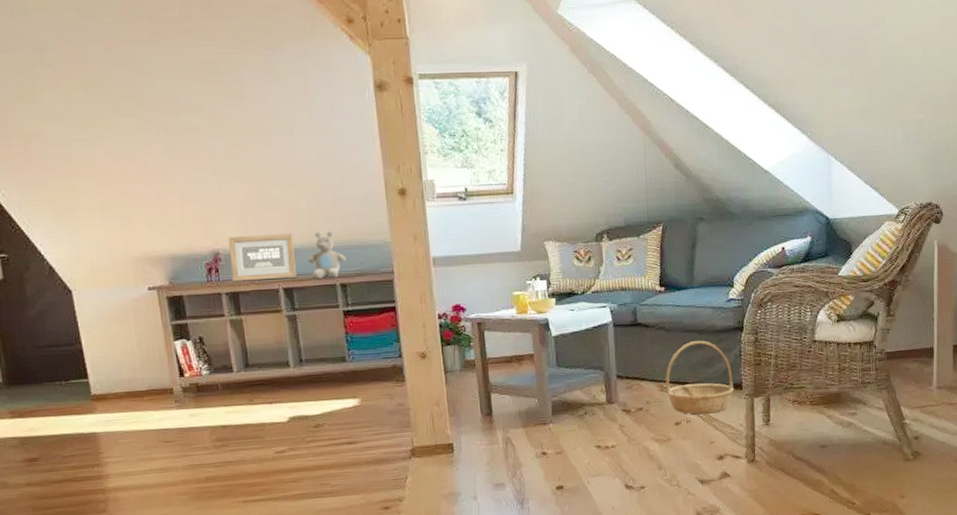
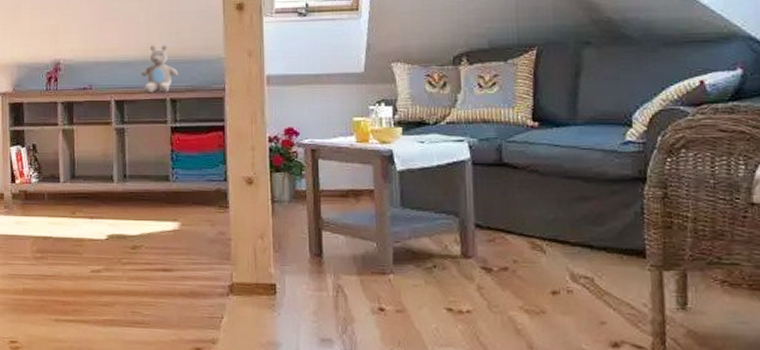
picture frame: present [228,233,297,282] -> none [69,46,130,92]
basket: present [665,340,733,415] -> none [539,190,633,285]

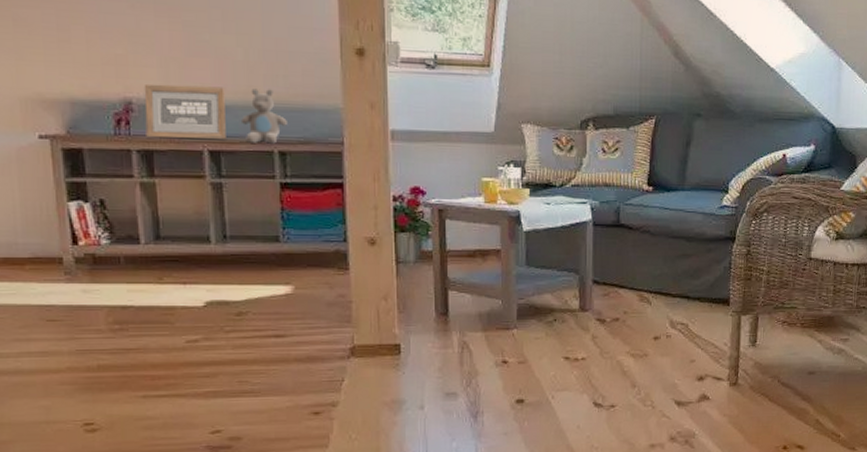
picture frame: none [69,46,130,92] -> present [144,84,226,140]

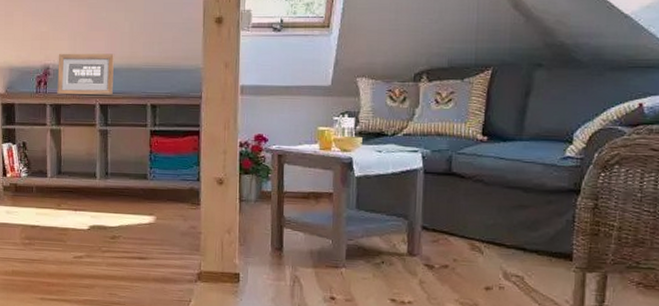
stuffed animal: present [240,88,287,144] -> none [124,54,159,98]

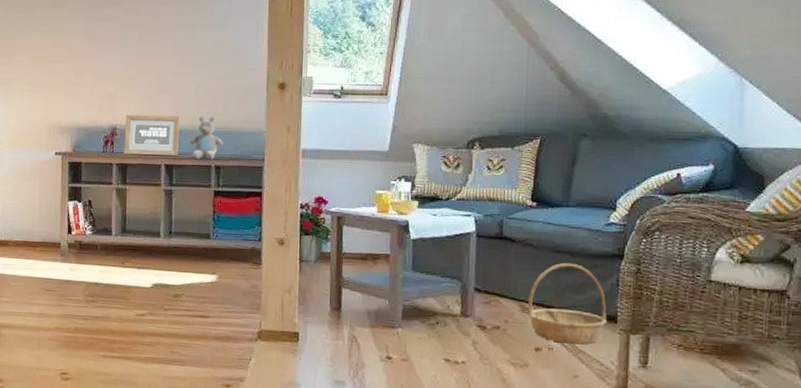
stuffed animal: none [124,54,159,98] -> present [189,116,223,160]
basket: none [478,198,562,283] -> present [528,262,607,345]

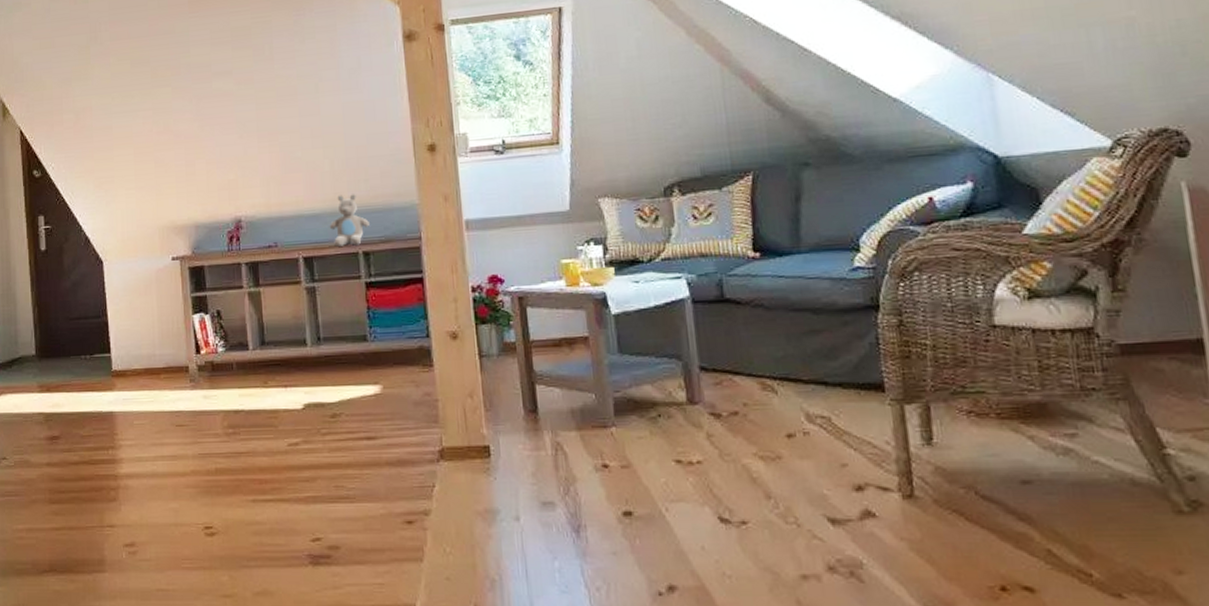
picture frame: present [123,114,181,157] -> none [250,197,318,251]
basket: present [528,262,607,345] -> none [768,322,872,425]

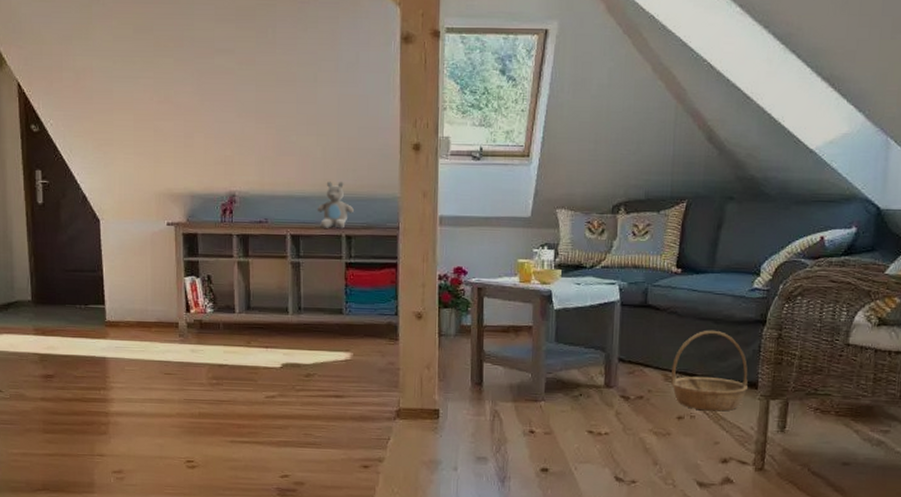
basket: none [768,322,872,425] -> present [671,330,748,412]

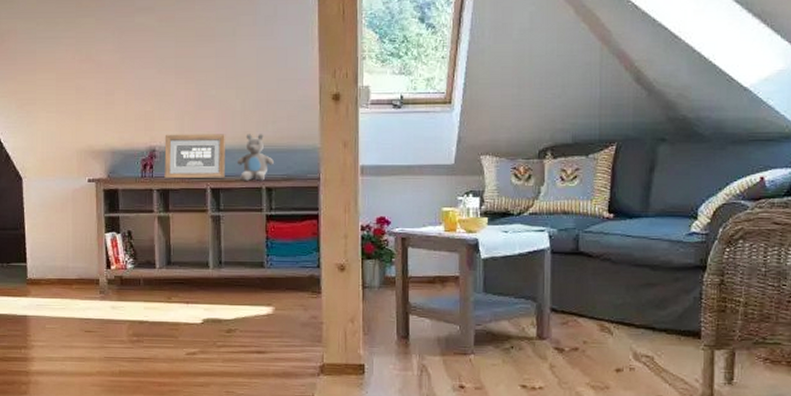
picture frame: none [244,179,307,226] -> present [164,134,226,179]
basket: present [671,330,748,412] -> none [608,277,690,363]

